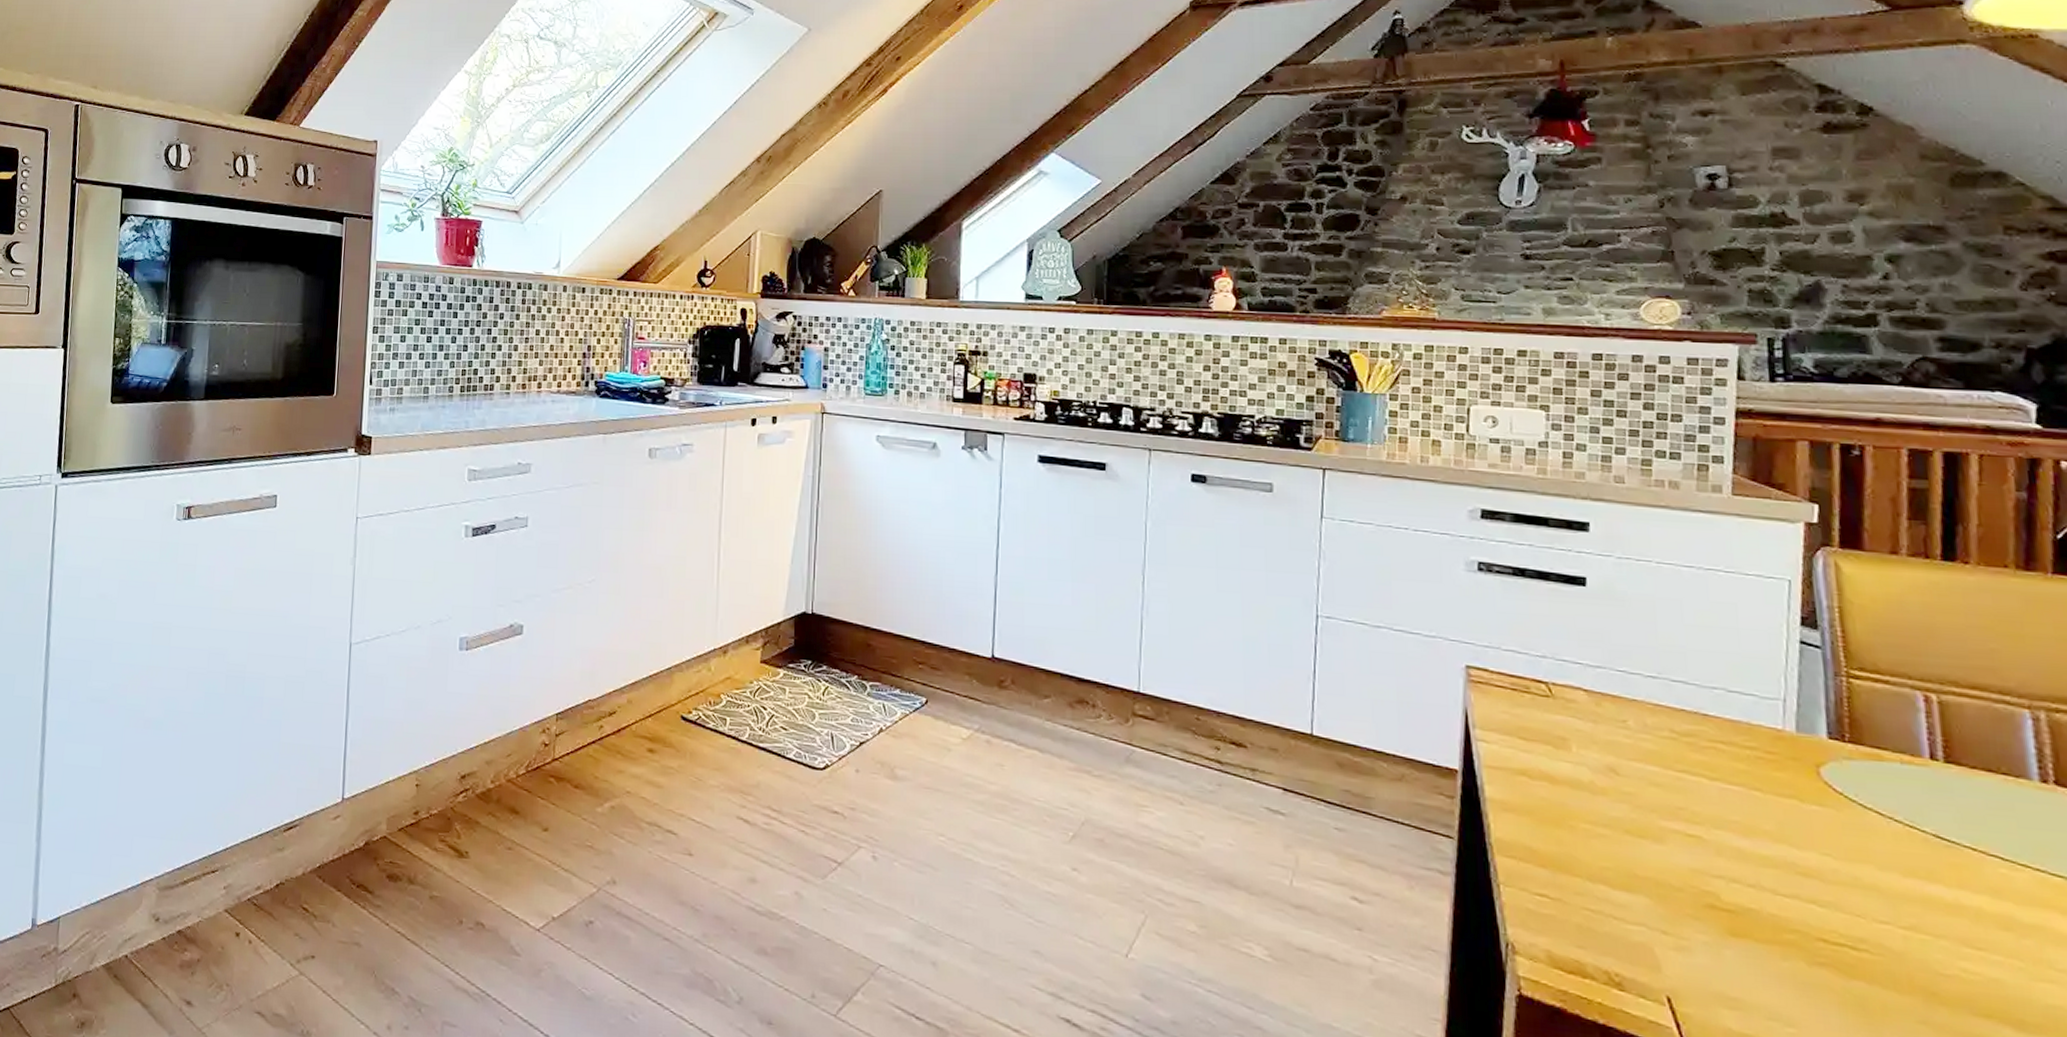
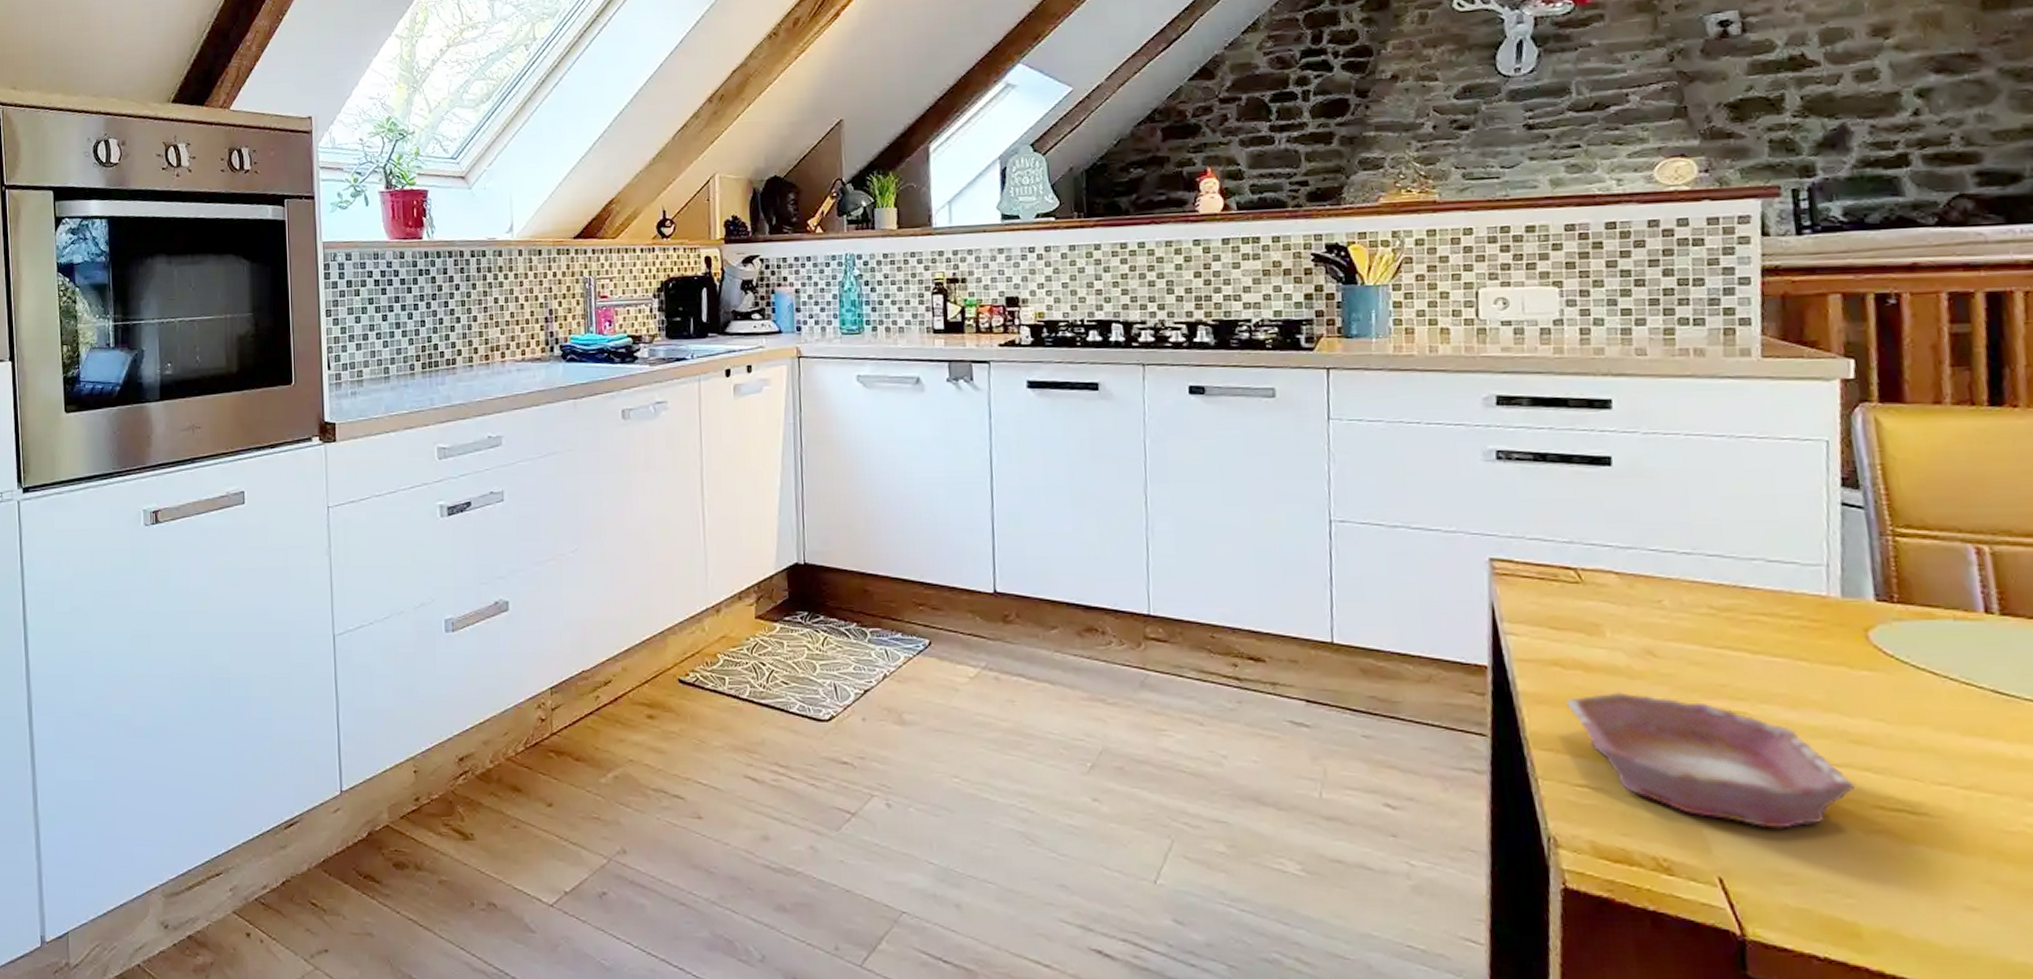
bowl: none [1531,806,1801,954] -> present [1566,692,1856,829]

